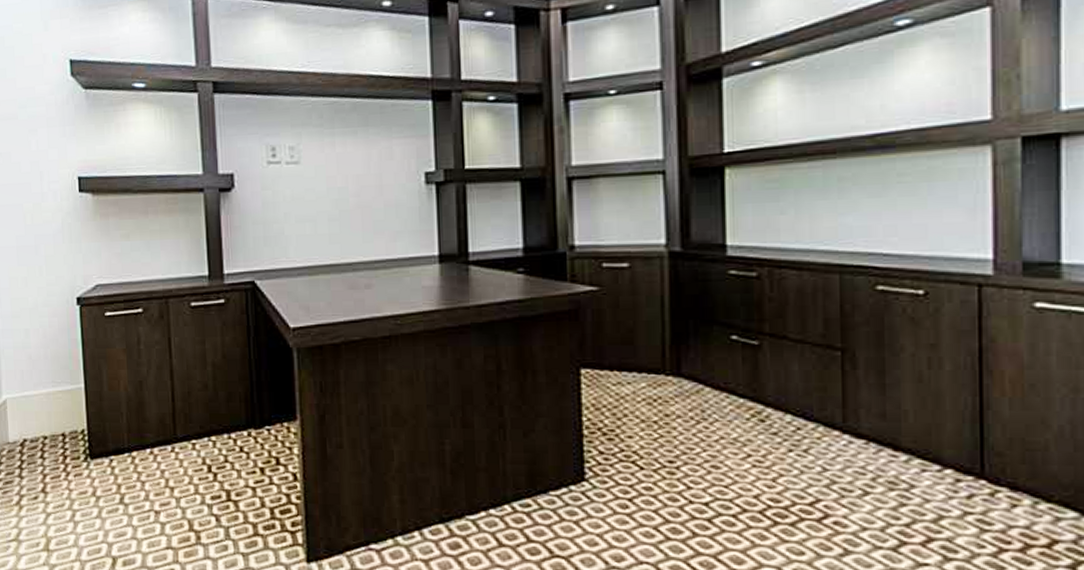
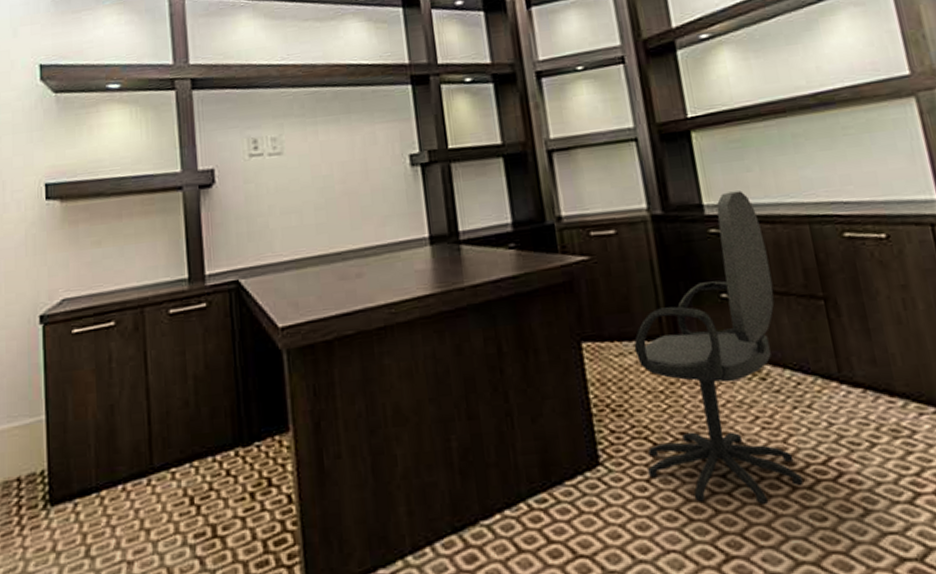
office chair: none [632,233,788,533] -> present [634,190,803,504]

